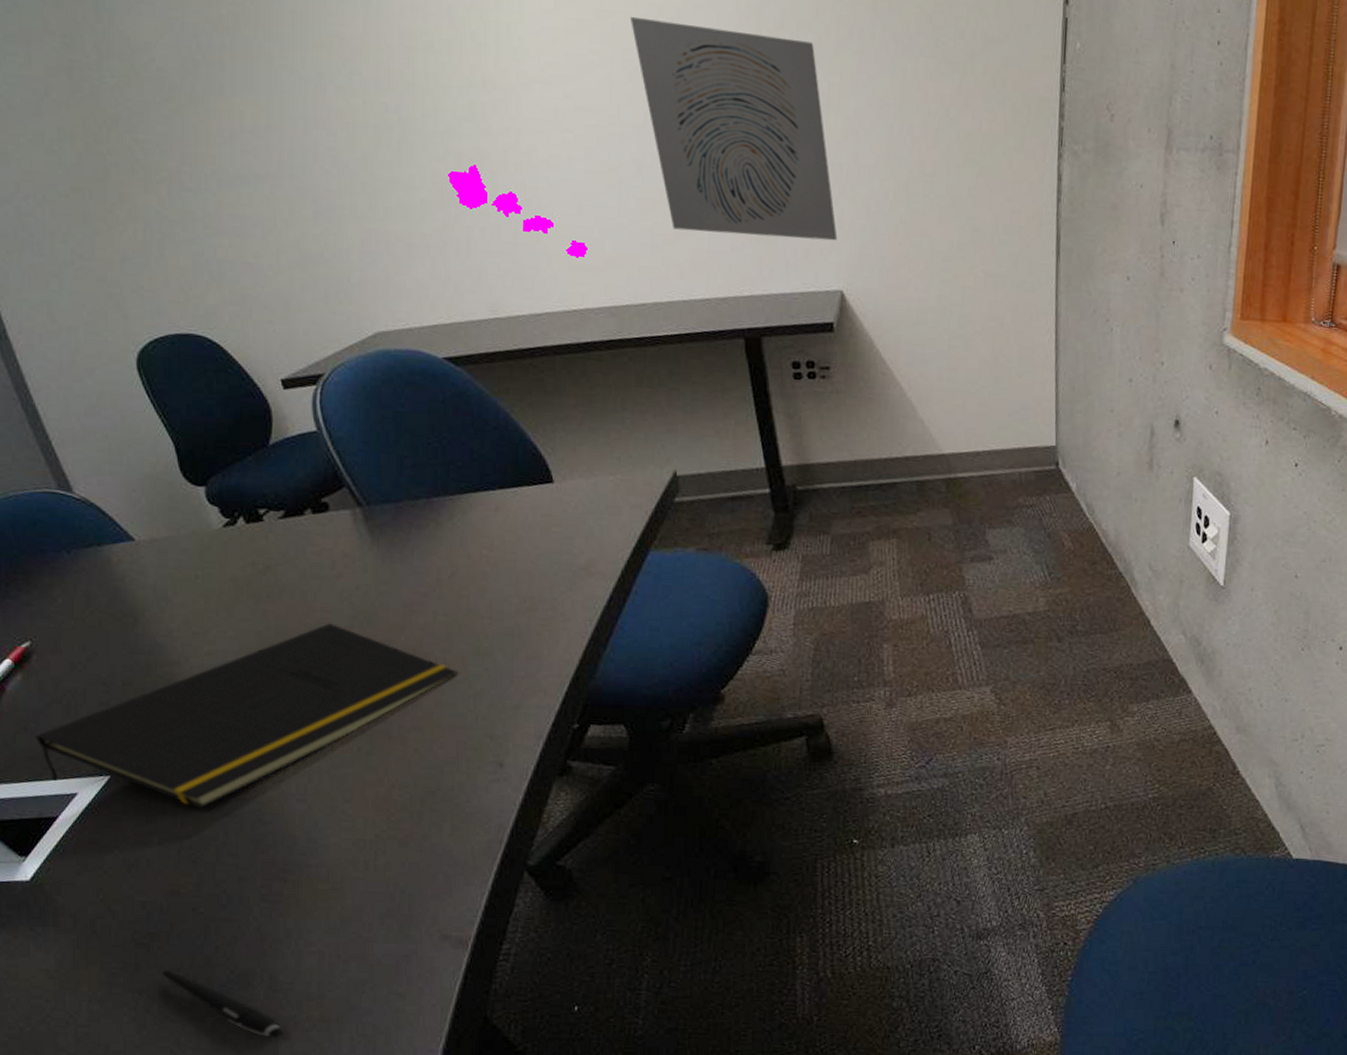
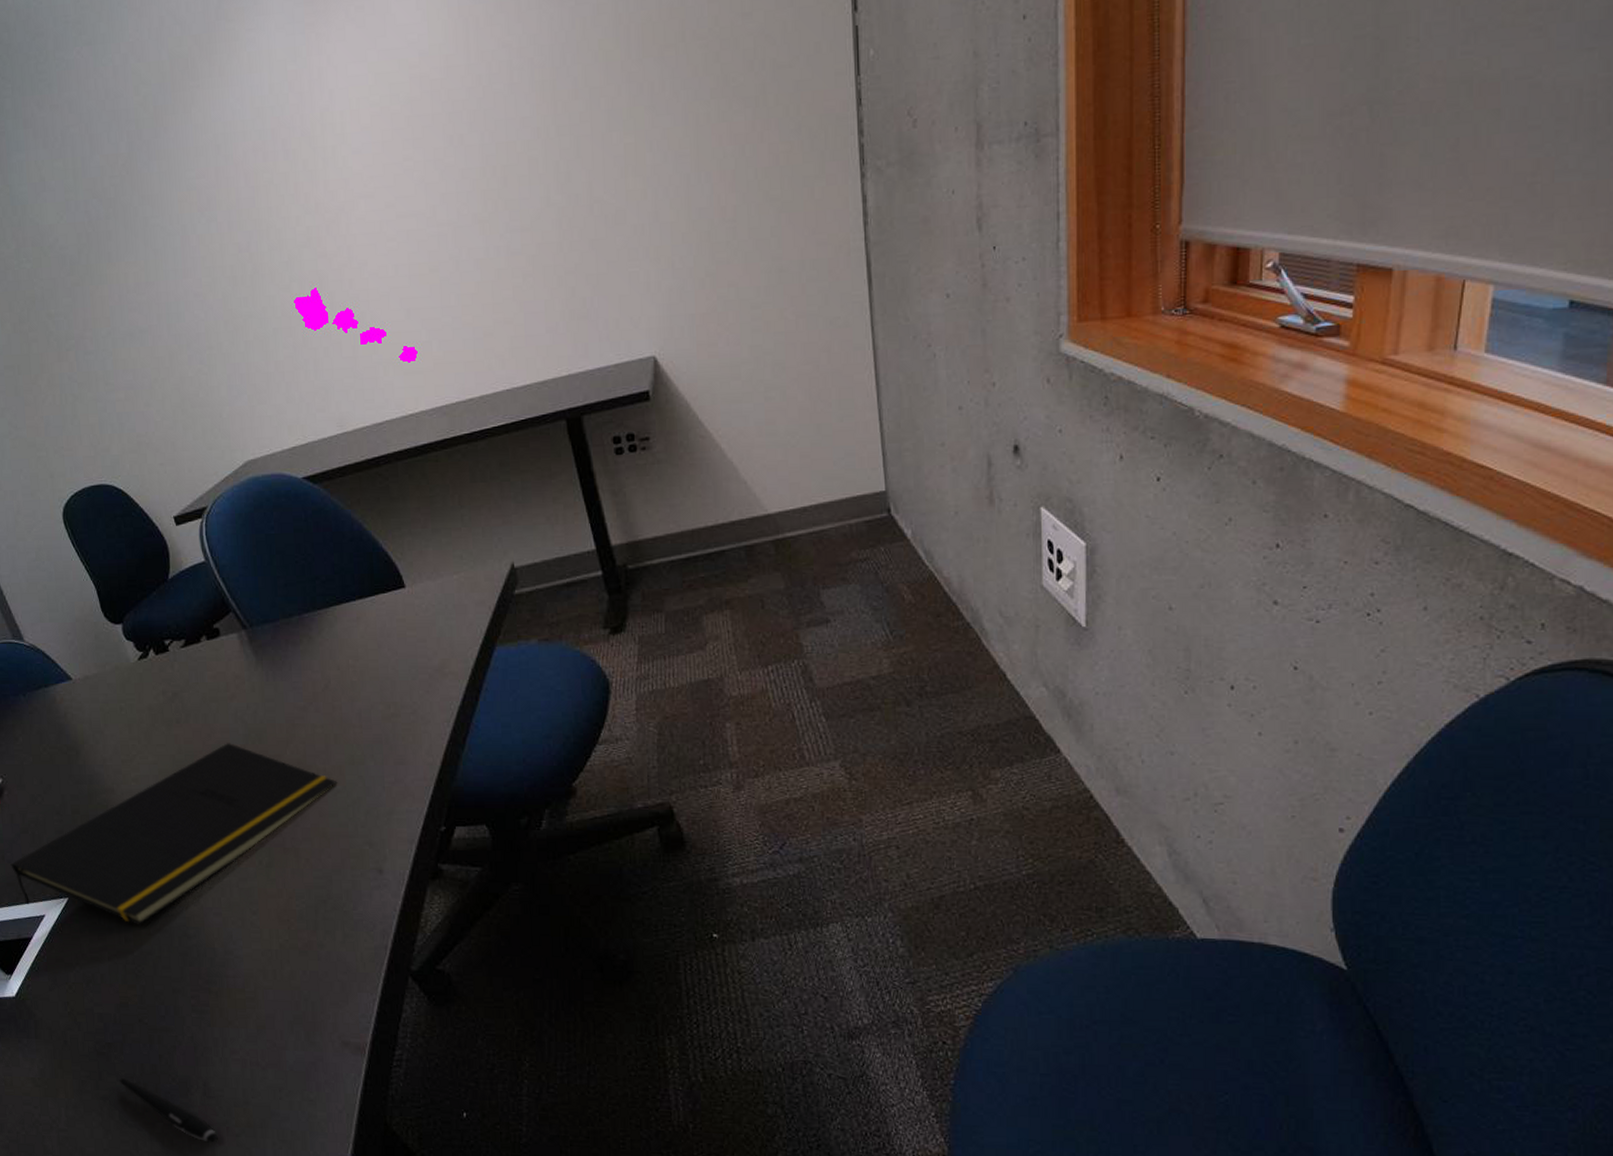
wall art: present [629,16,838,241] -> none [437,106,646,320]

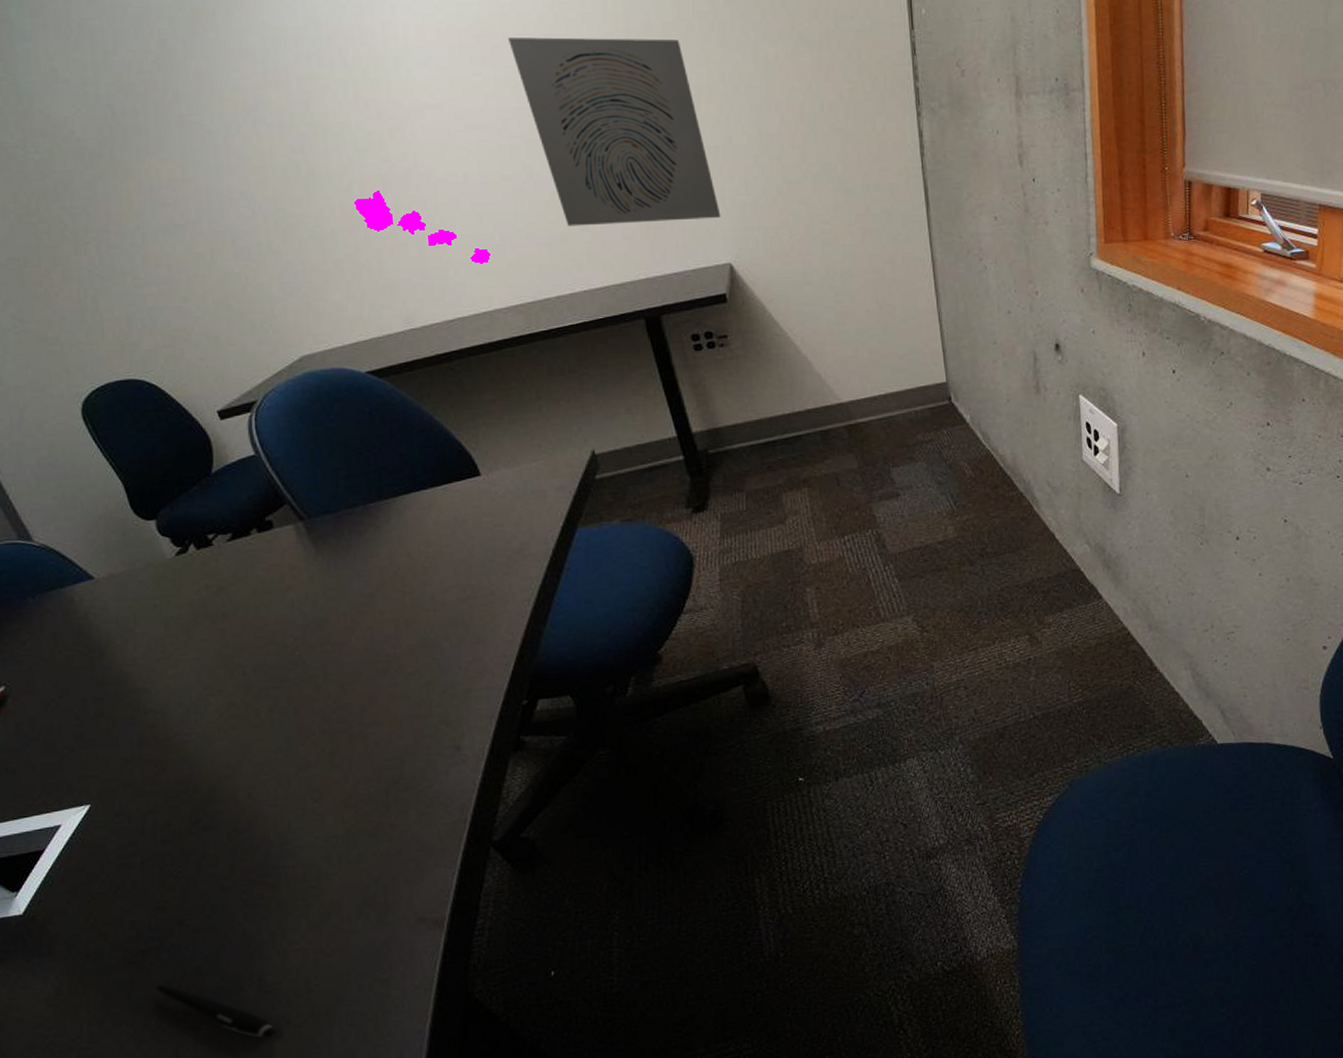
notepad: present [10,743,338,925] -> none [16,634,409,826]
wall art: none [437,106,646,320] -> present [507,37,721,226]

